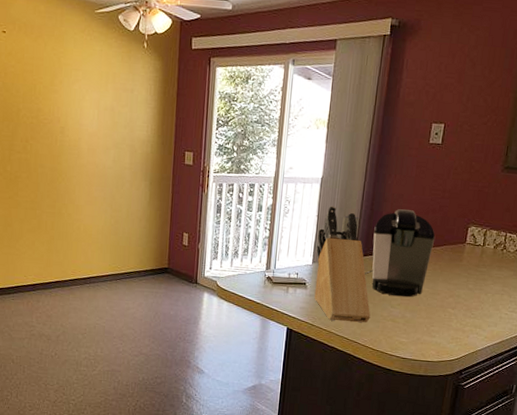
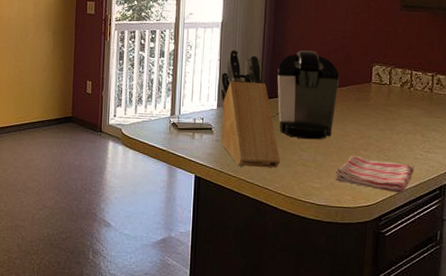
dish towel: none [422,313,498,350] -> present [336,155,414,193]

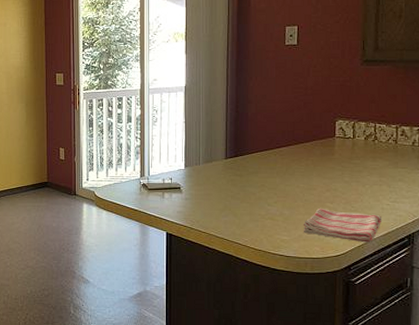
knife block: present [220,49,280,168] -> none [186,111,248,223]
coffee maker: present [245,50,340,140] -> none [210,109,304,195]

